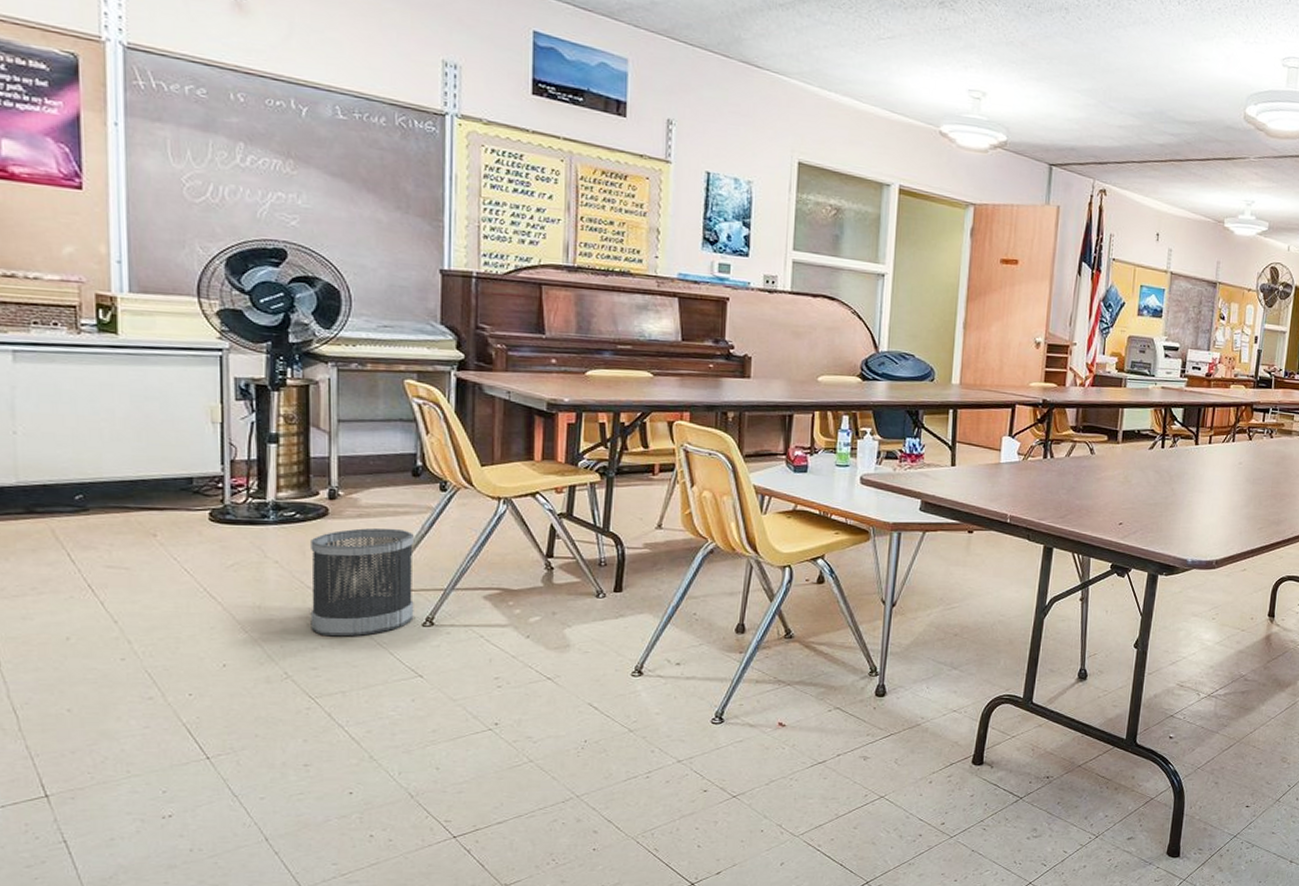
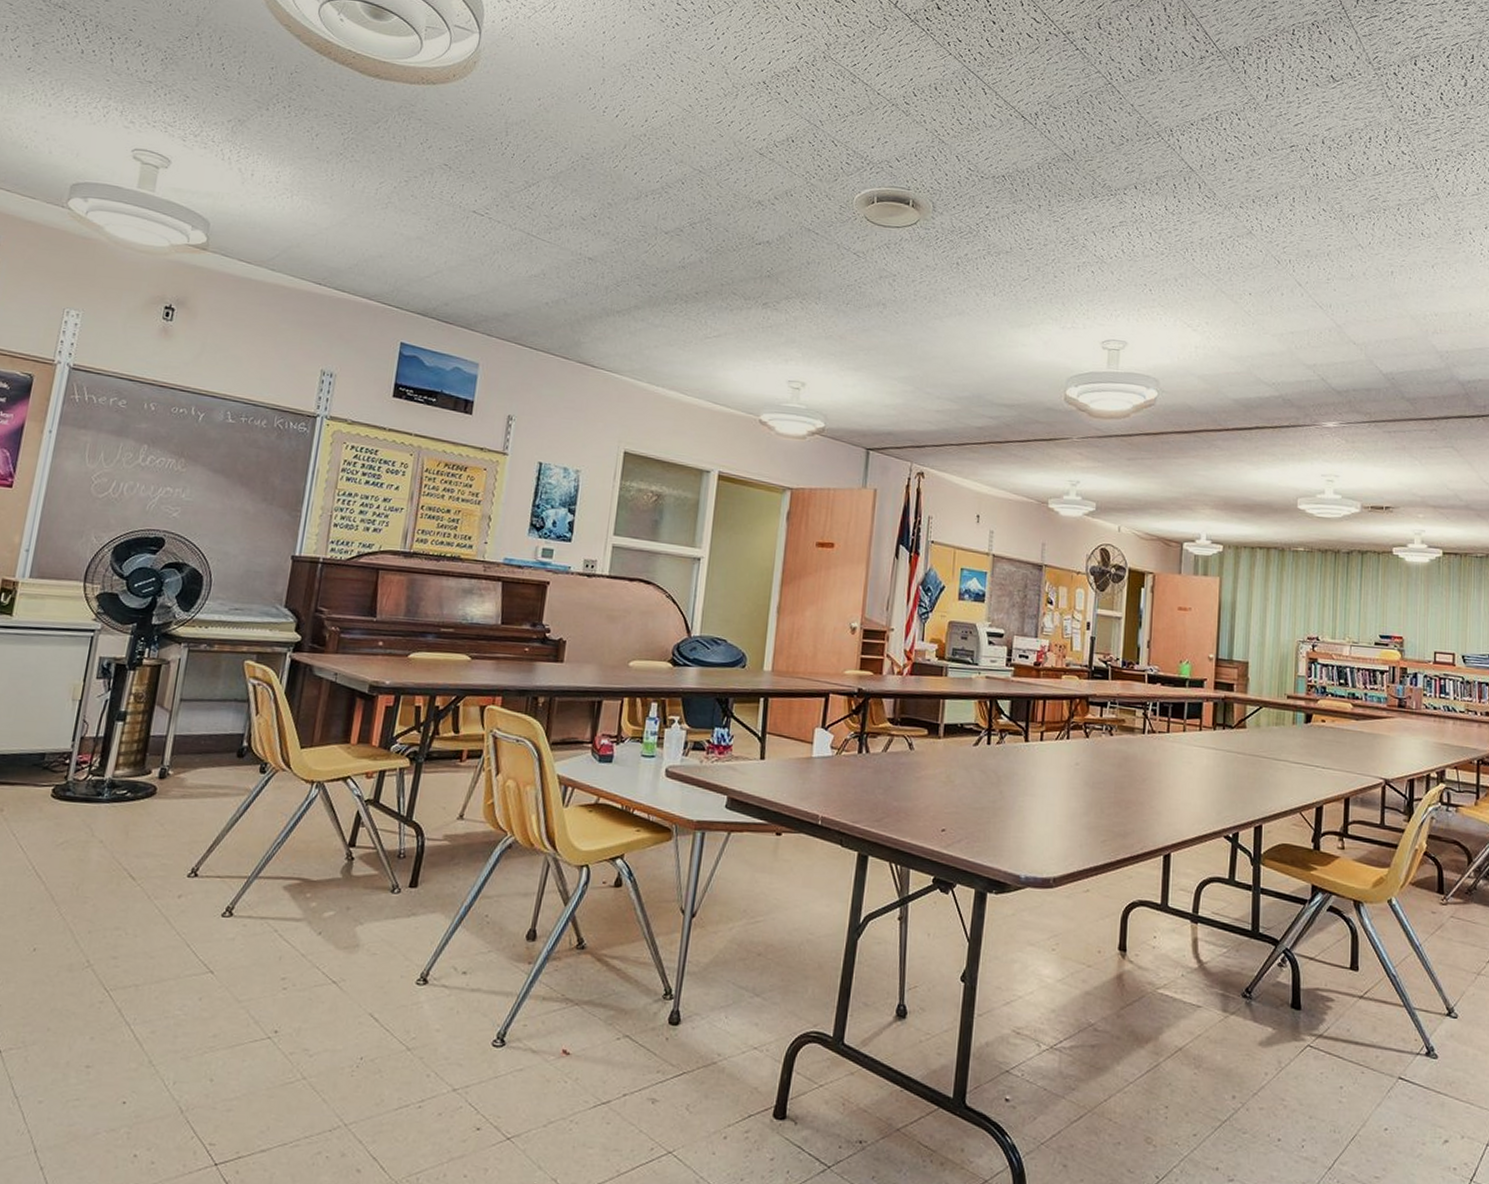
wastebasket: present [310,528,414,637] -> none [119,809,229,925]

